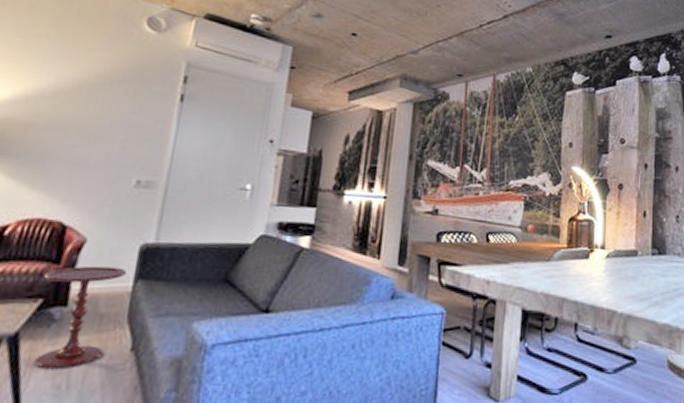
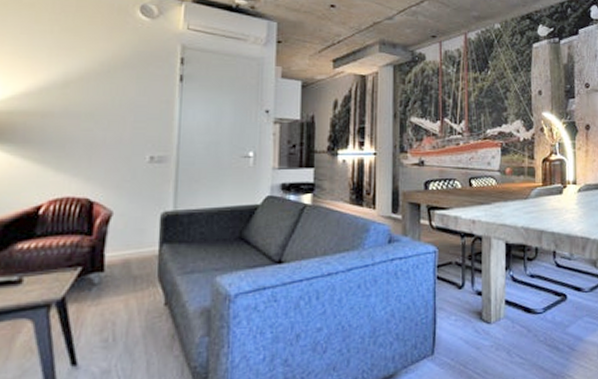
side table: present [33,266,126,370] -> none [79,234,151,327]

